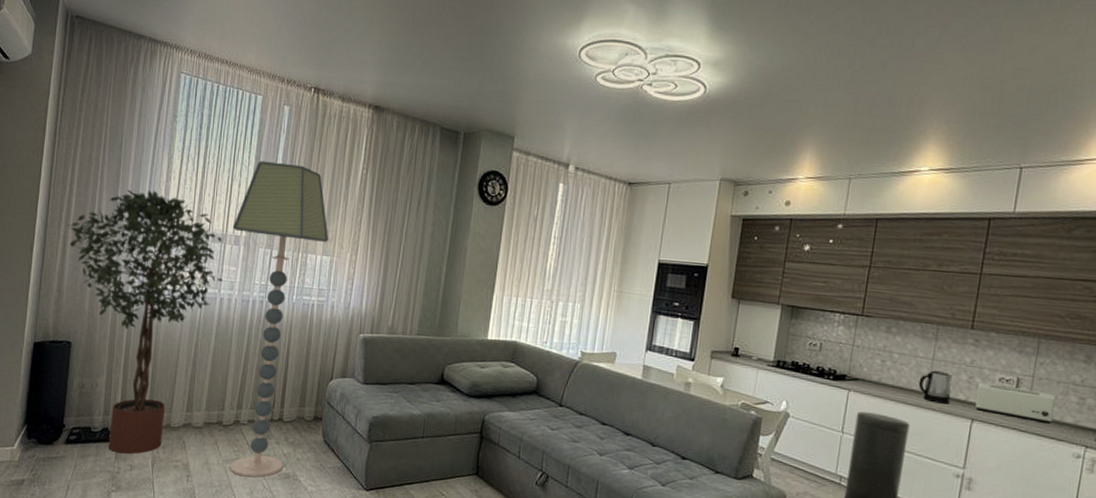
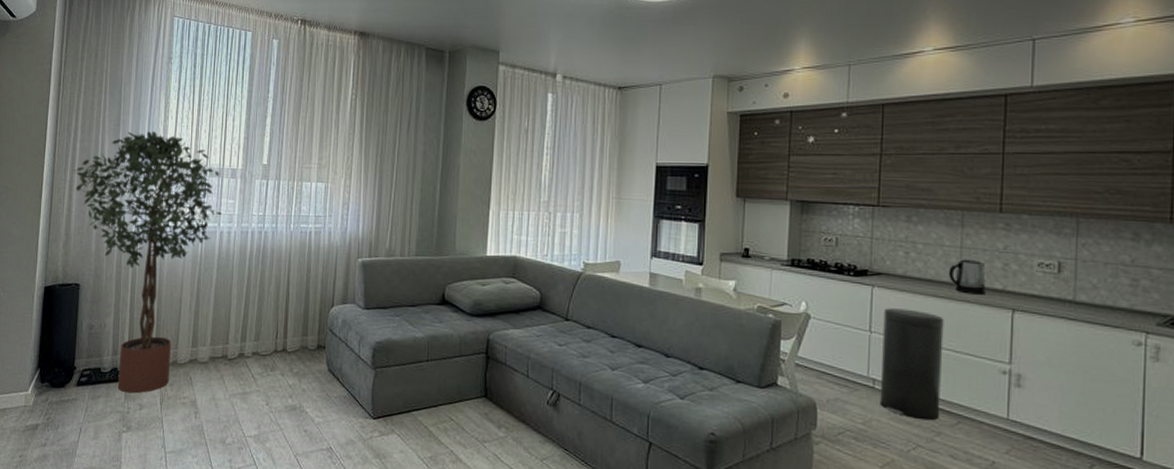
floor lamp: present [229,161,329,478] -> none [228,94,323,411]
toaster: present [974,382,1058,424] -> none [1014,268,1108,309]

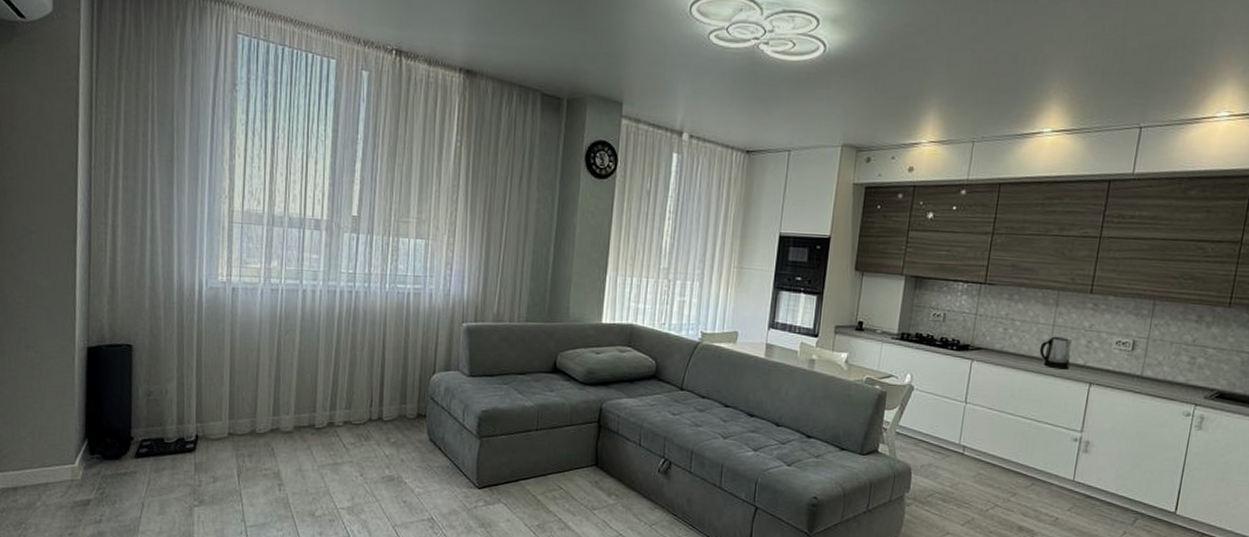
potted tree: present [73,130,222,393] -> none [116,169,304,465]
pedal bin: present [880,308,944,421] -> none [967,381,1031,483]

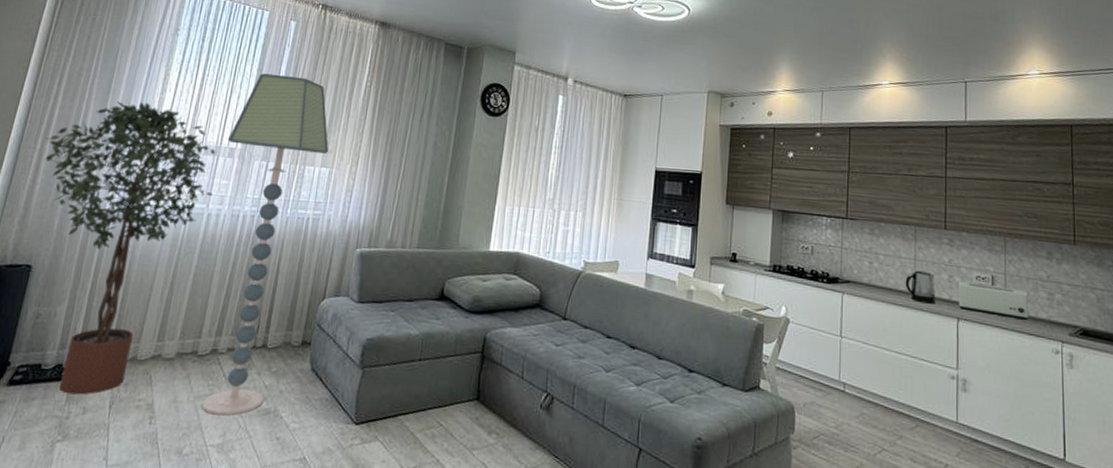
potted tree: none [116,169,304,465] -> present [45,101,216,395]
floor lamp: none [311,134,423,483] -> present [201,73,329,416]
toaster: none [1092,346,1170,384] -> present [958,280,1031,320]

